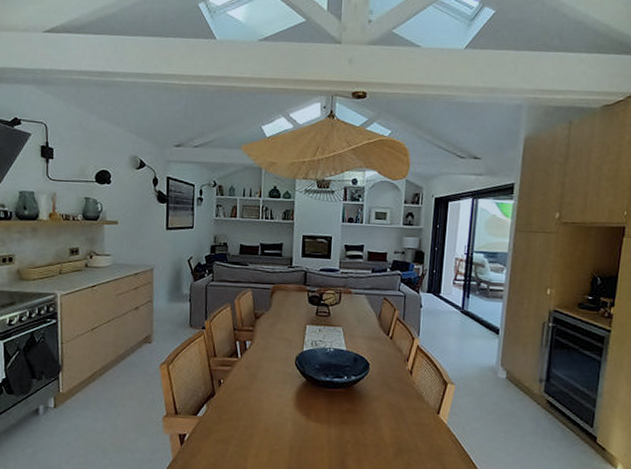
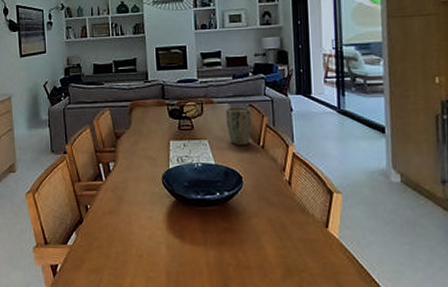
plant pot: none [360,298,385,335] -> present [225,106,252,145]

